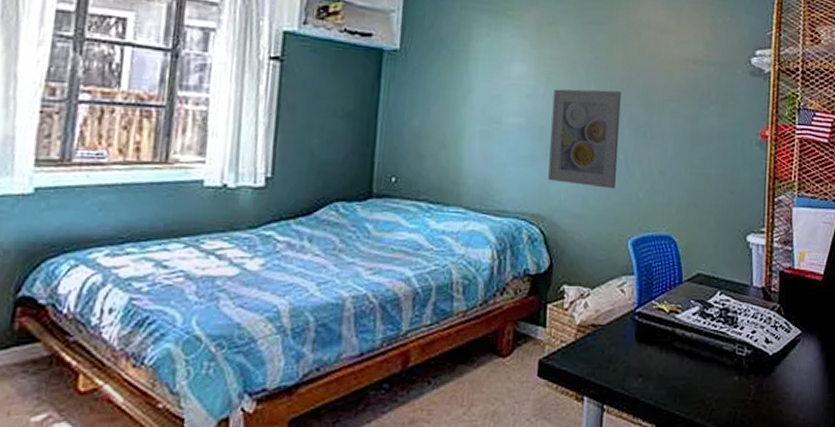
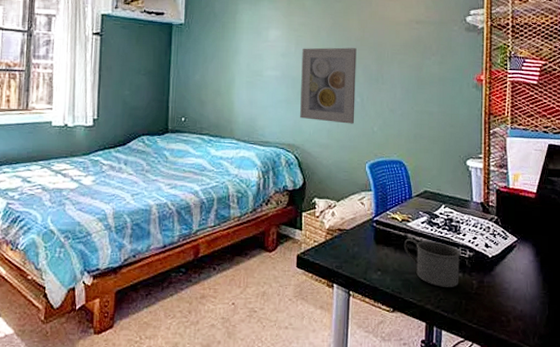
mug: none [670,334,737,395] -> present [403,238,461,287]

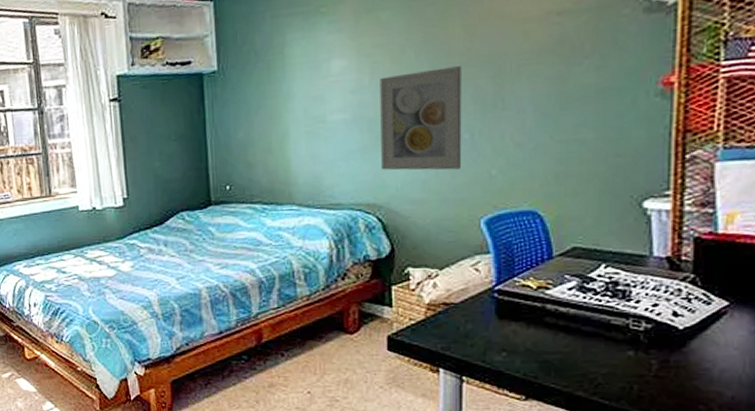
mug: present [403,238,461,287] -> none [540,310,632,369]

